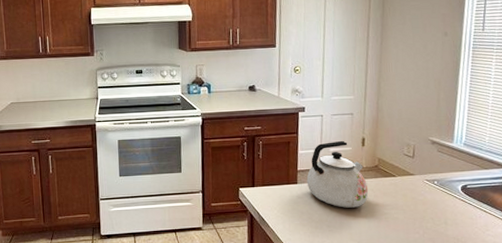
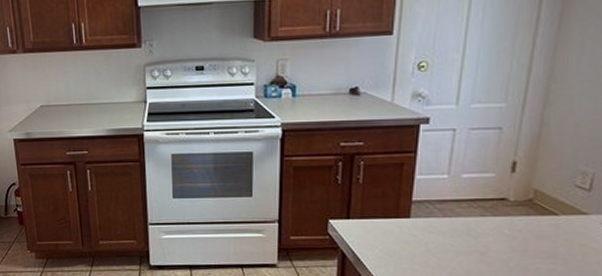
kettle: present [306,140,369,208] -> none [424,164,515,253]

